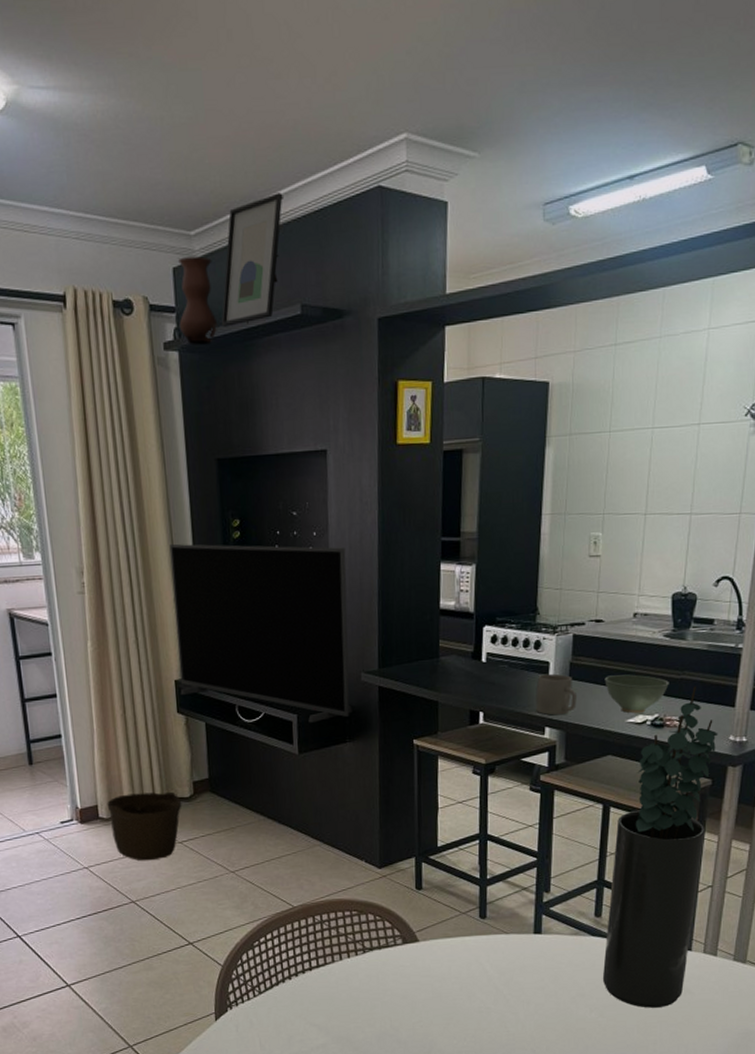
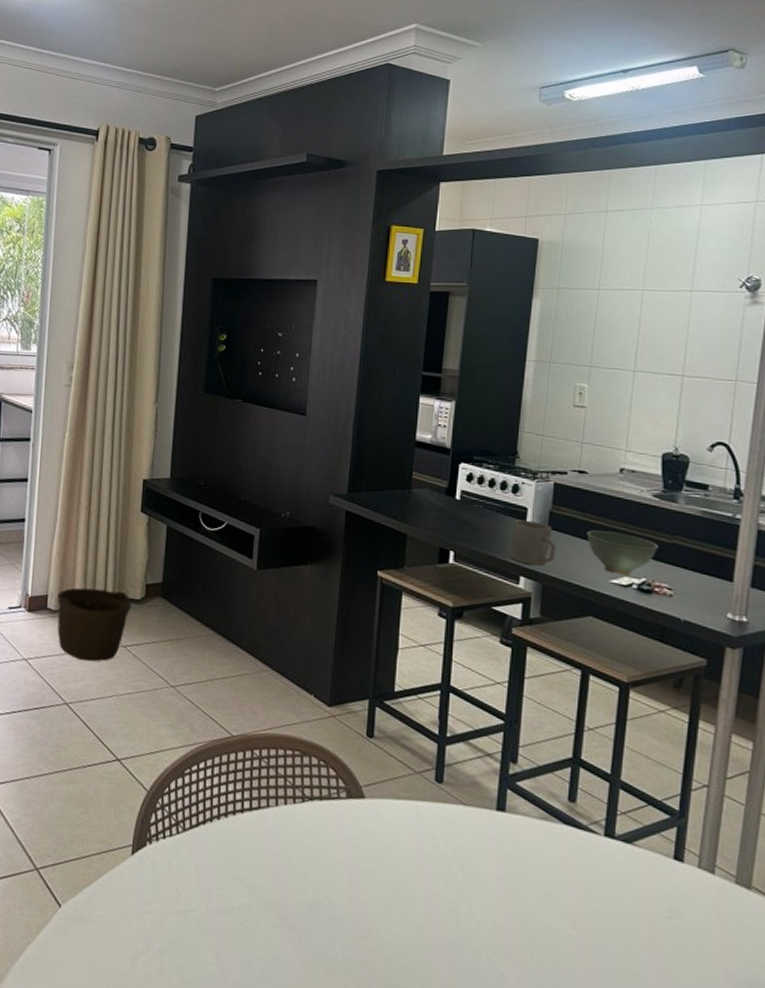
television: present [169,543,353,723] -> none [146,350,326,540]
vase: present [178,256,218,346] -> none [194,108,231,180]
picture frame: present [221,193,285,327] -> none [232,63,302,167]
vase: present [602,686,718,1008] -> none [575,553,714,929]

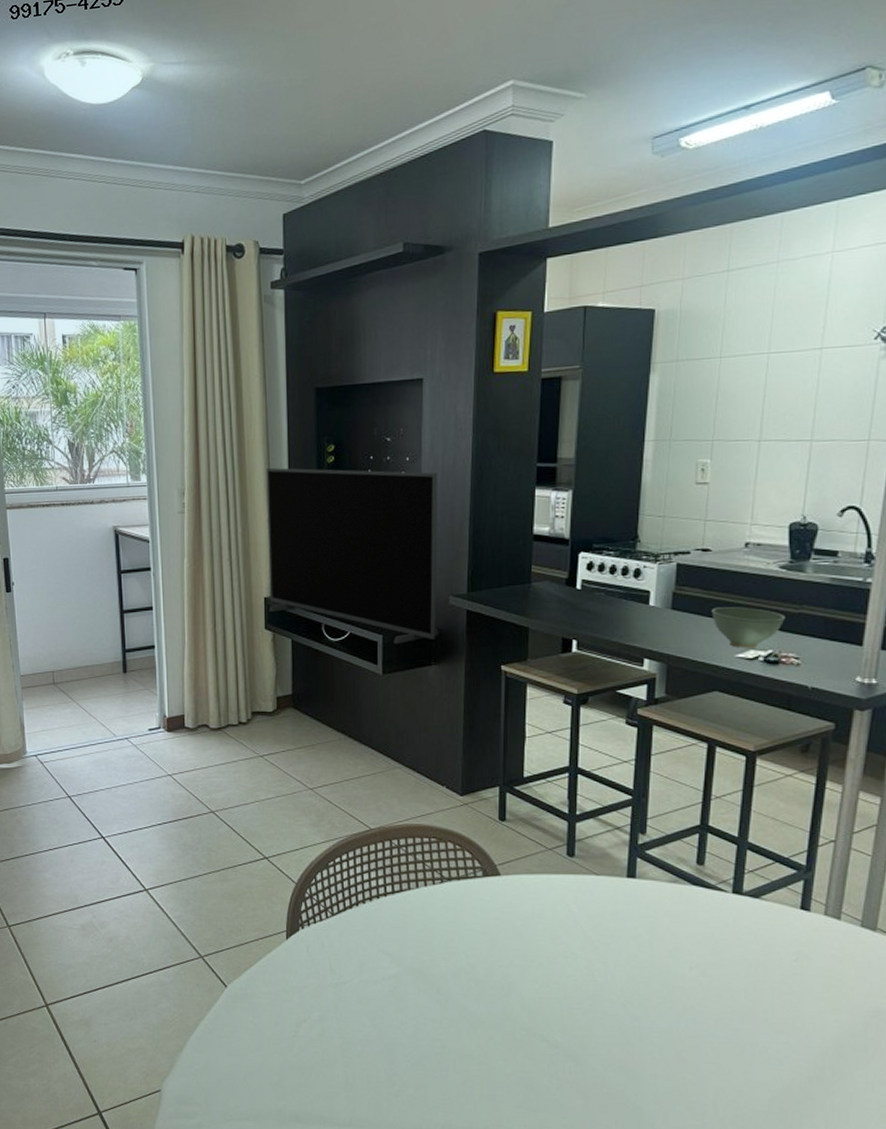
basket: present [57,587,132,662] -> none [193,705,265,772]
television: none [146,350,326,540] -> present [266,467,439,644]
mug: present [511,519,557,566] -> none [634,603,681,647]

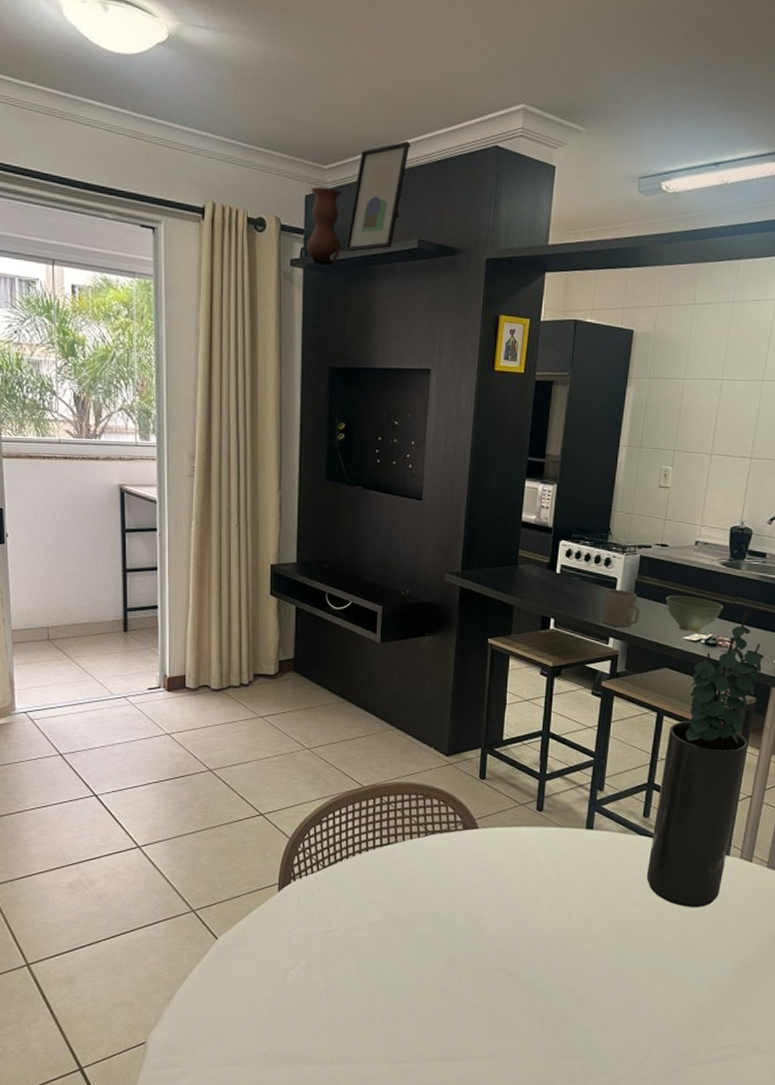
television: present [266,467,439,644] -> none [274,439,440,615]
vase: none [286,202,323,284] -> present [306,187,342,266]
picture frame: none [325,142,392,266] -> present [344,141,412,252]
mug: none [634,603,681,647] -> present [602,589,641,628]
vase: none [704,621,843,972] -> present [646,611,765,907]

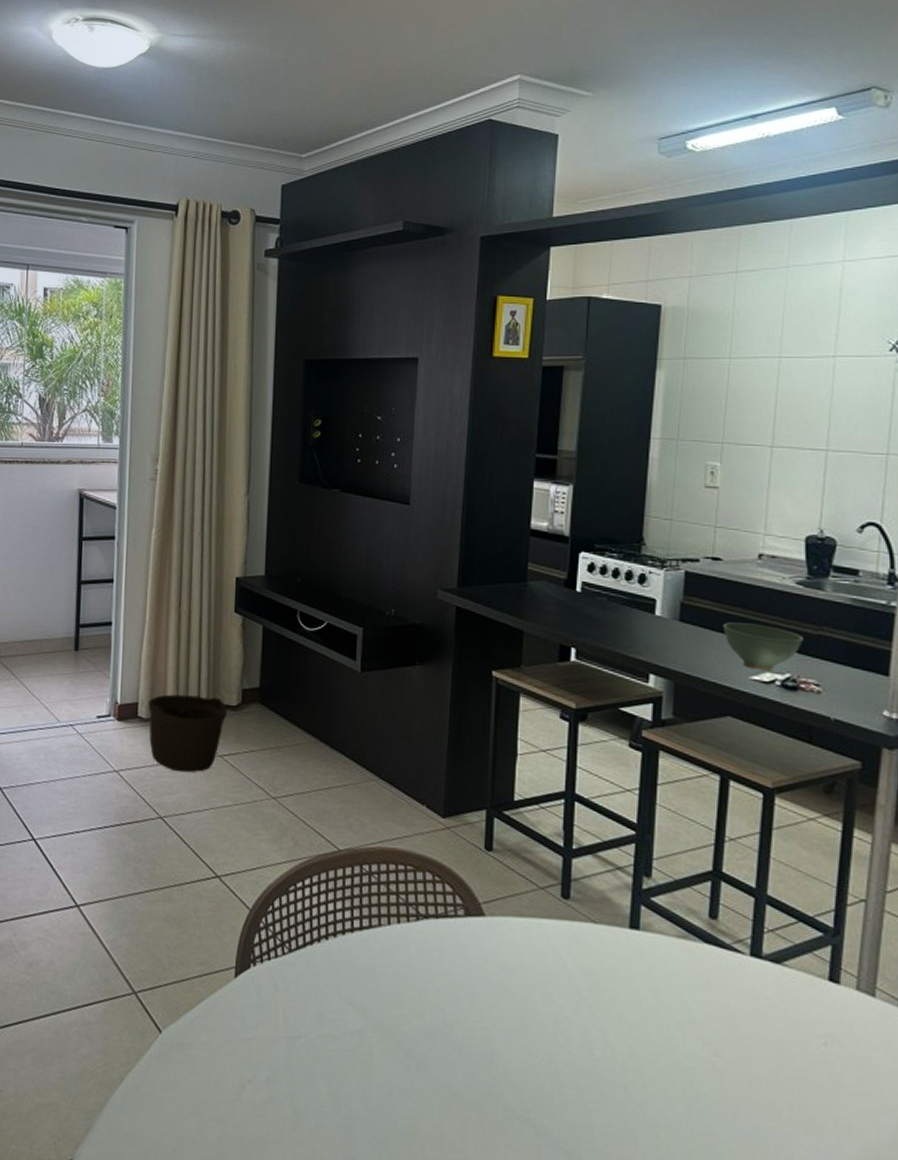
basket: none [195,667,266,732] -> present [148,694,228,773]
vase: present [306,187,342,266] -> none [282,176,320,254]
picture frame: present [344,141,412,252] -> none [322,123,396,238]
mug: present [602,589,641,628] -> none [639,612,690,662]
vase: present [646,611,765,907] -> none [718,645,868,1057]

